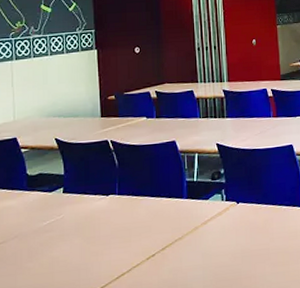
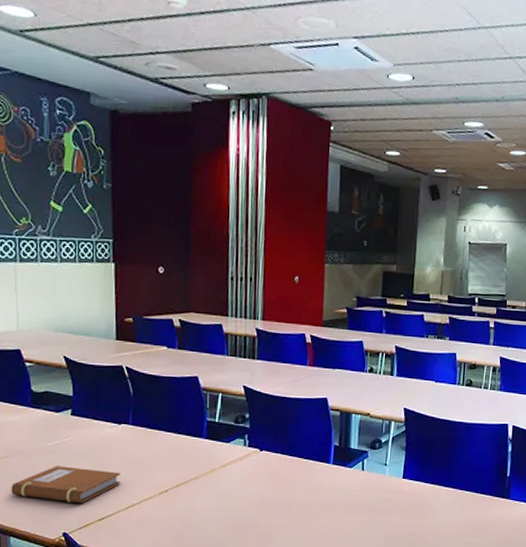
notebook: none [9,243,111,280] -> present [11,466,121,504]

